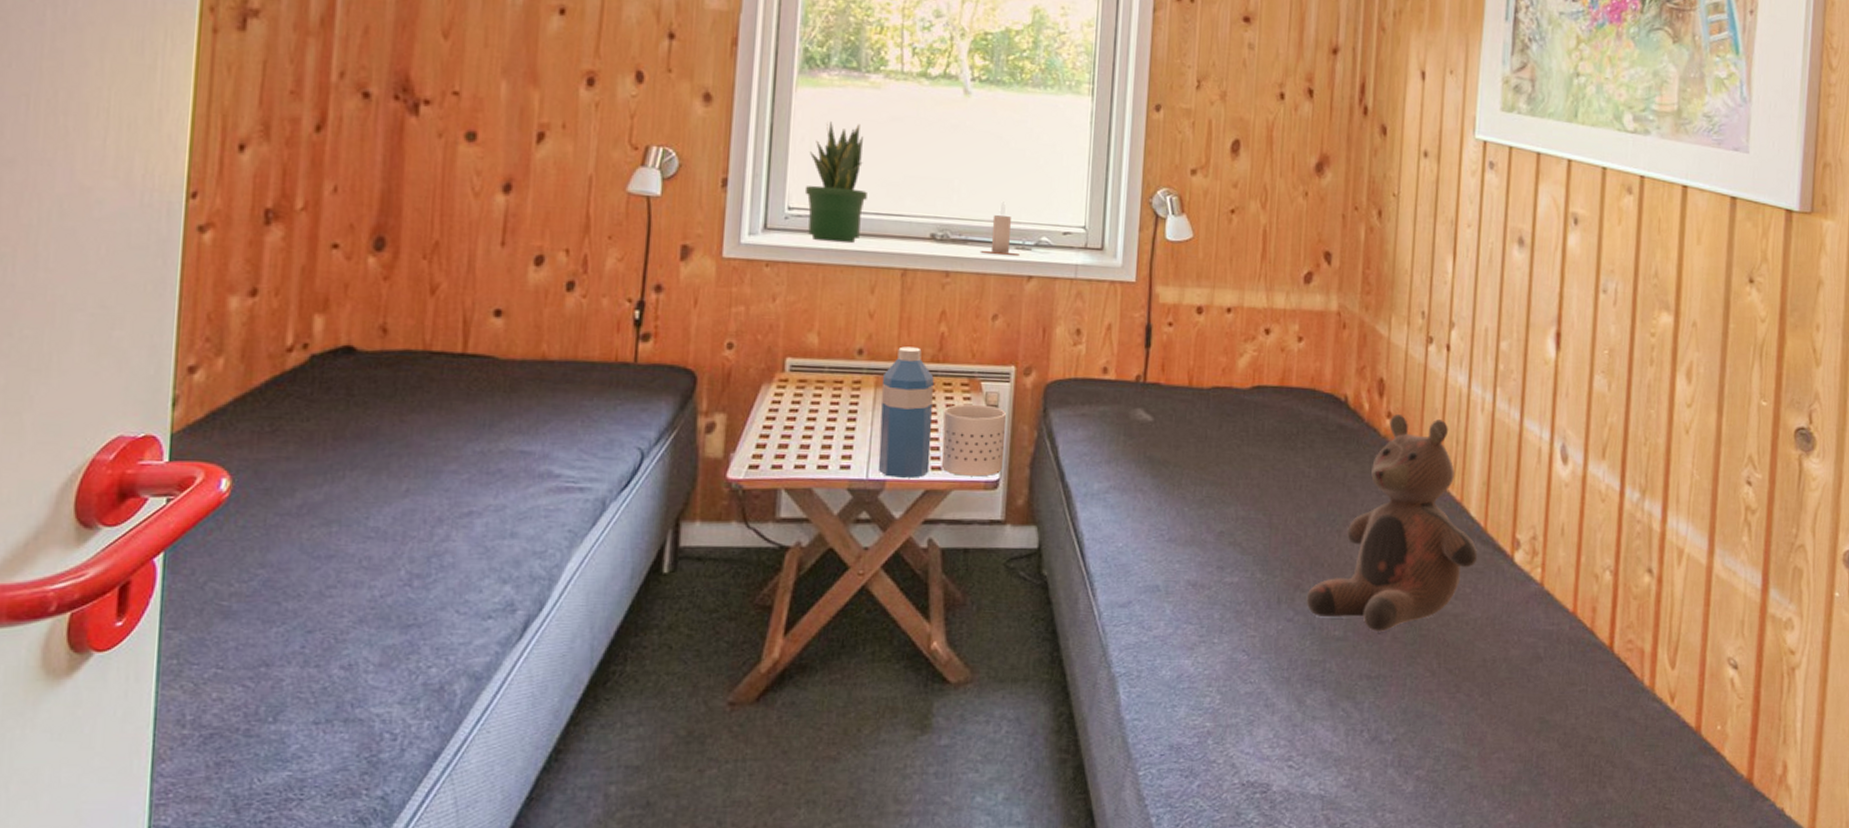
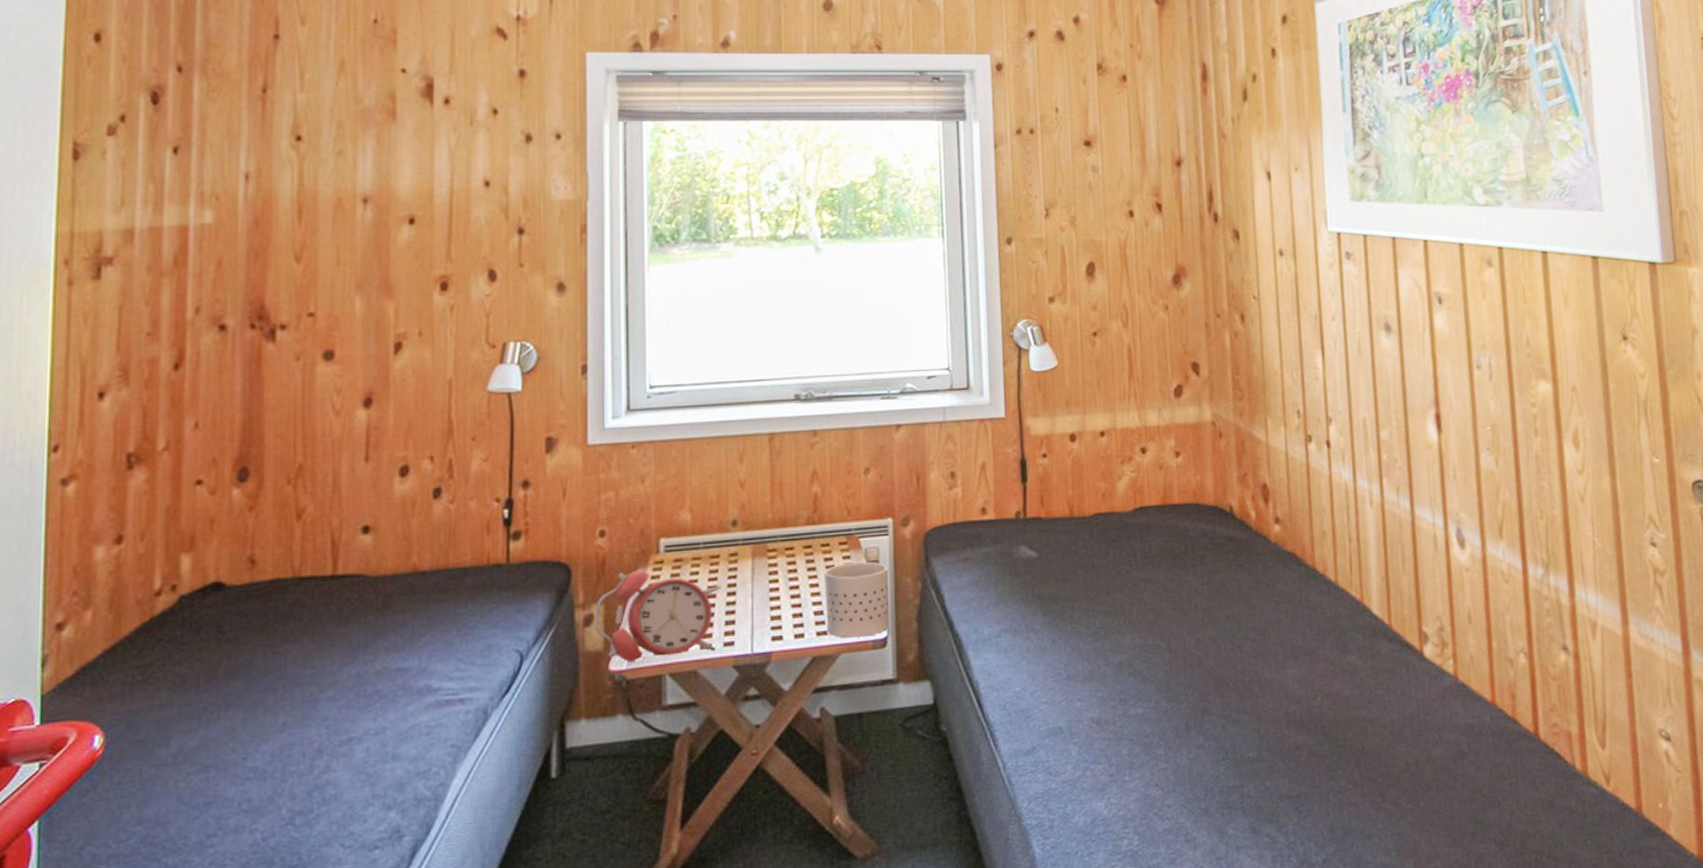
alarm clock: none [715,385,843,473] -> present [594,569,722,662]
planter: present [804,121,867,244] -> none [665,295,728,417]
water bottle: present [877,346,934,478] -> none [758,511,815,649]
candle: present [979,200,1021,257] -> none [845,352,887,409]
teddy bear: present [1306,413,1478,632] -> none [1215,517,1386,748]

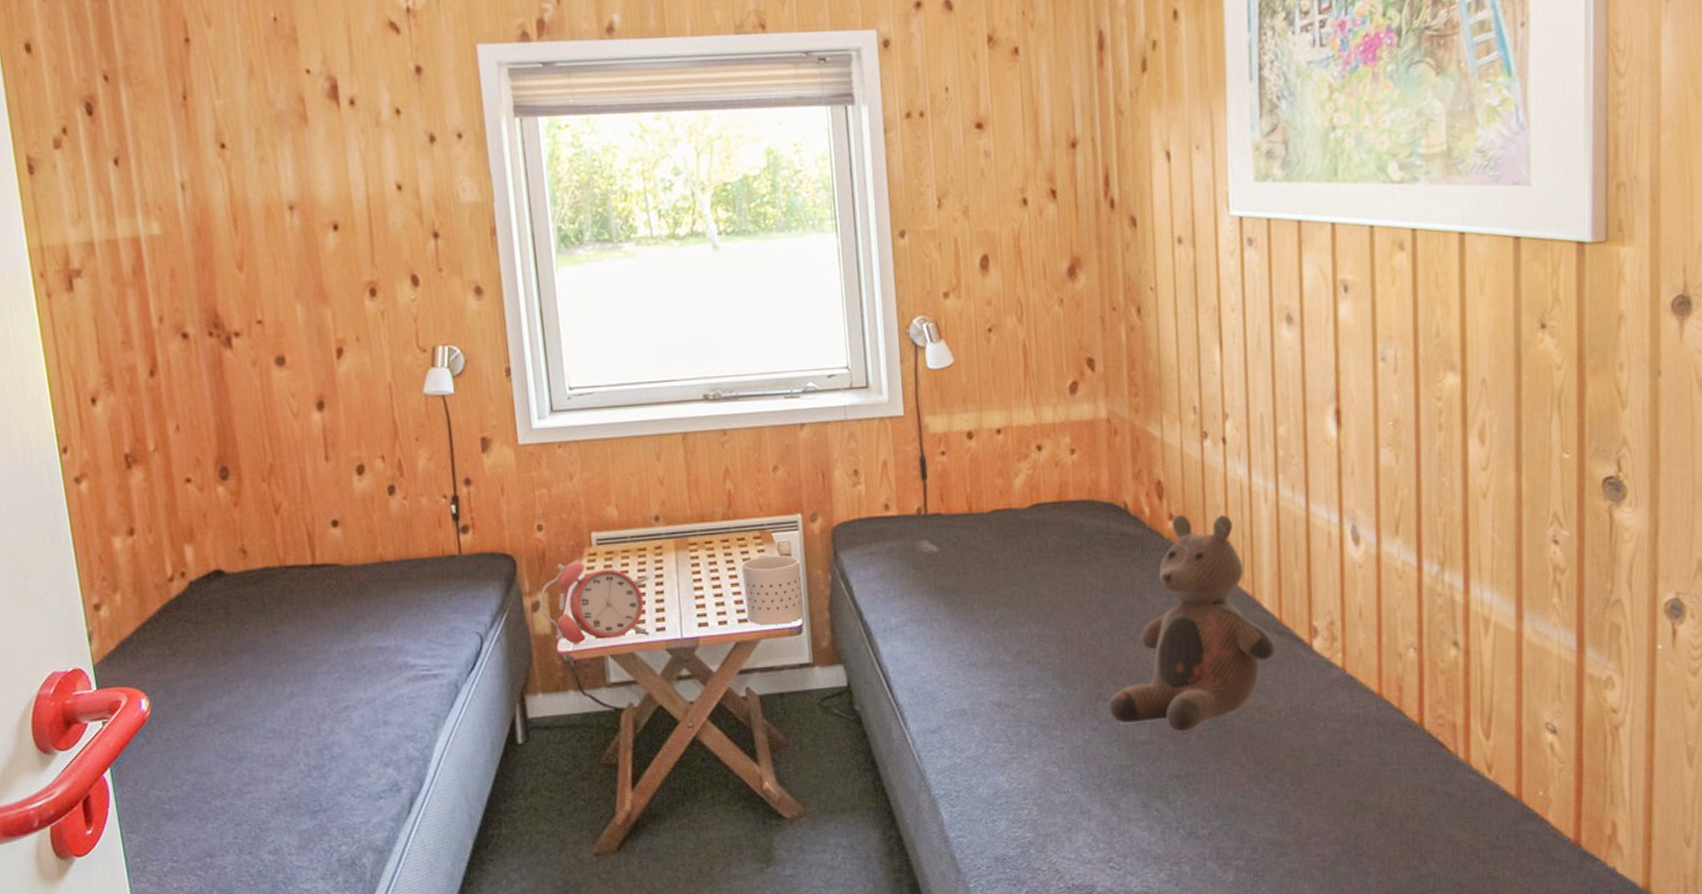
teddy bear: none [1215,517,1386,748] -> present [1108,514,1276,732]

